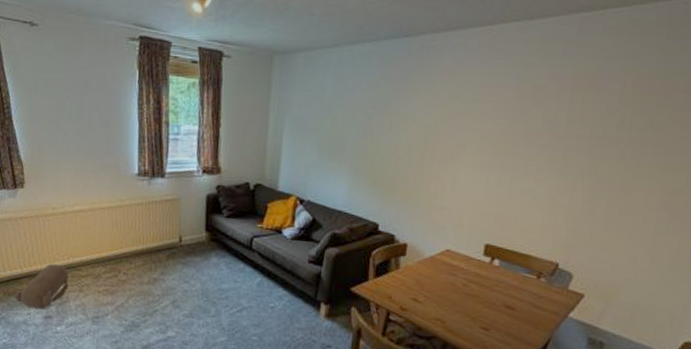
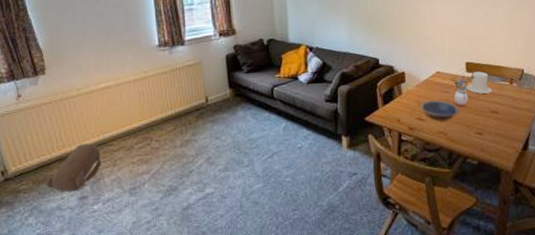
bowl: none [418,280,466,307] -> present [420,99,459,121]
bouquet: none [461,254,495,294] -> present [450,72,476,106]
candle: none [480,257,512,285] -> present [466,71,492,94]

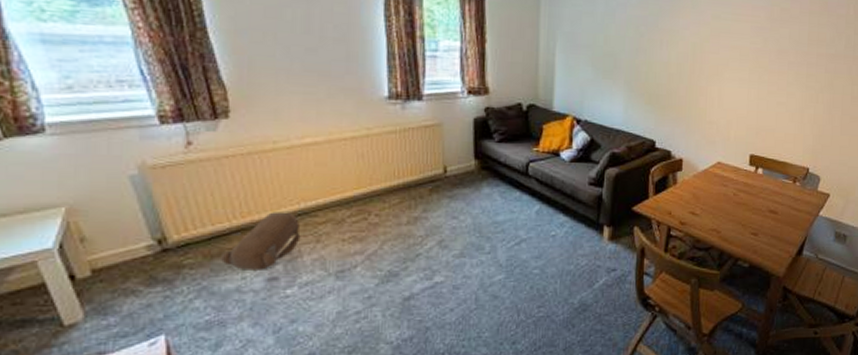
bowl: present [420,99,459,121] -> none [695,192,737,217]
bouquet: present [450,72,476,106] -> none [730,165,759,202]
candle: present [466,71,492,94] -> none [747,166,774,191]

